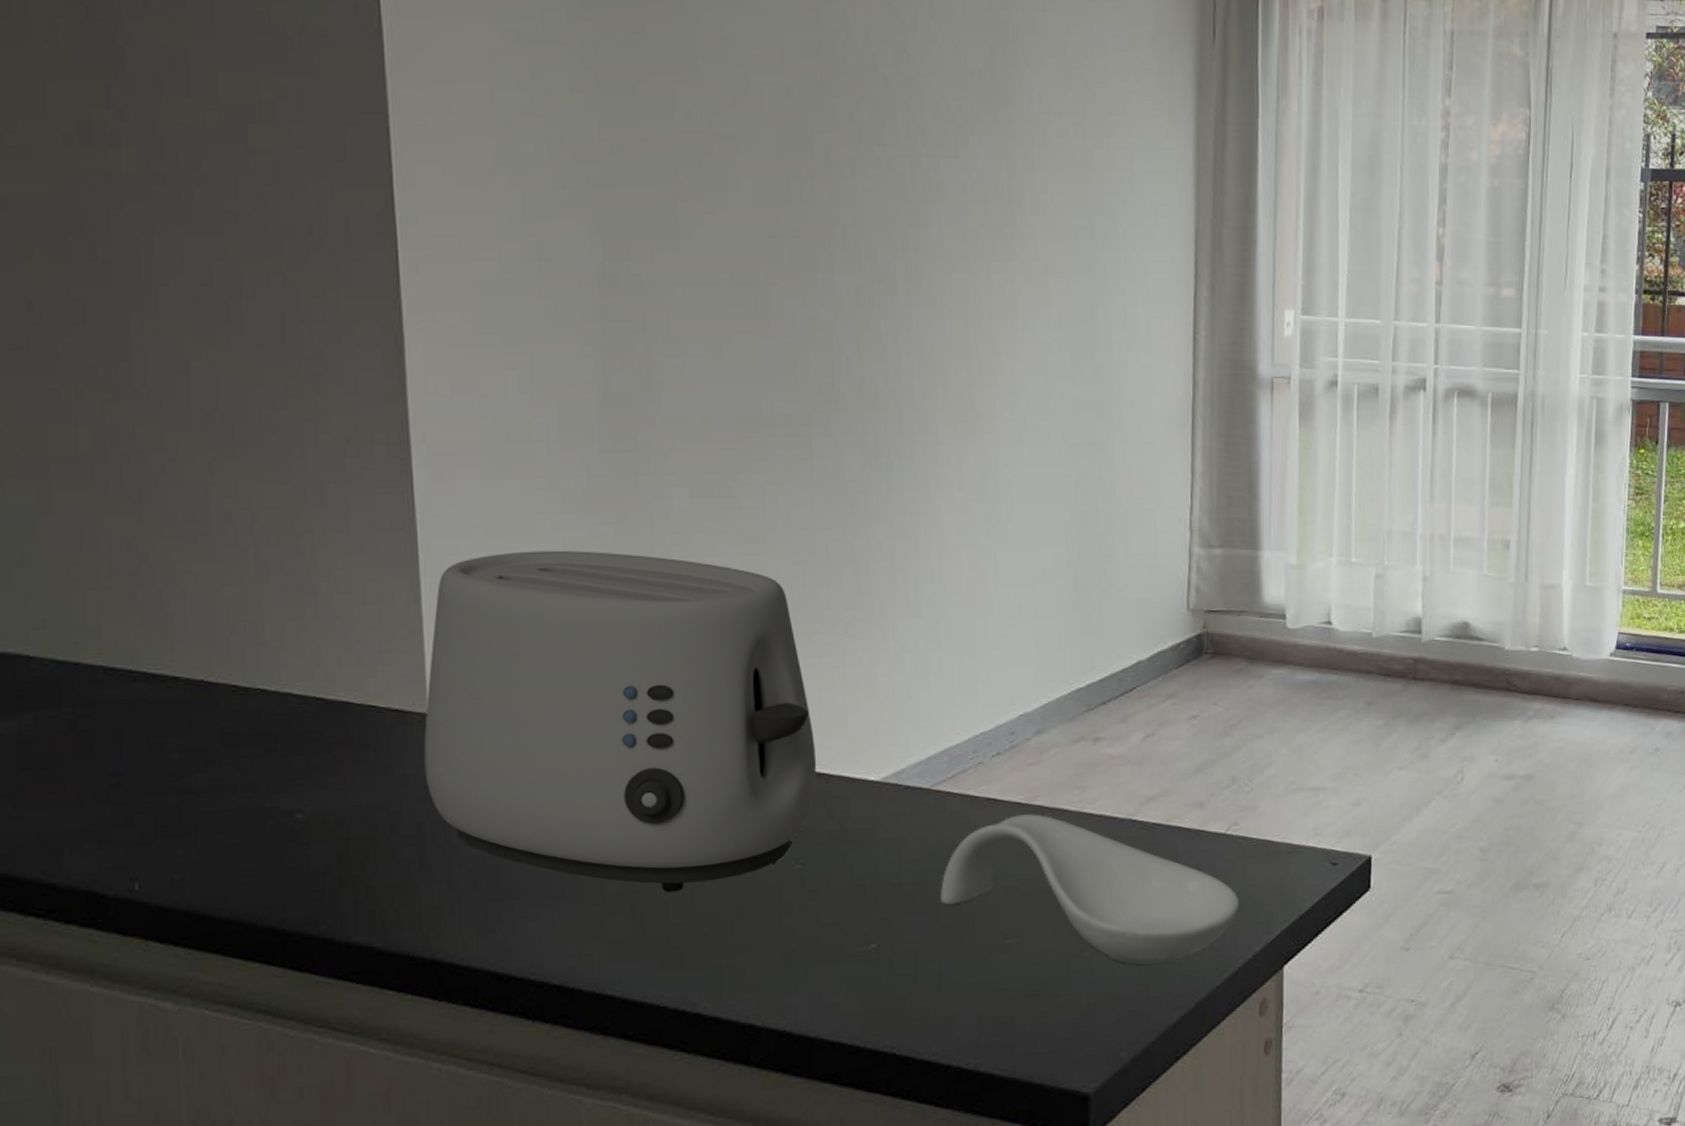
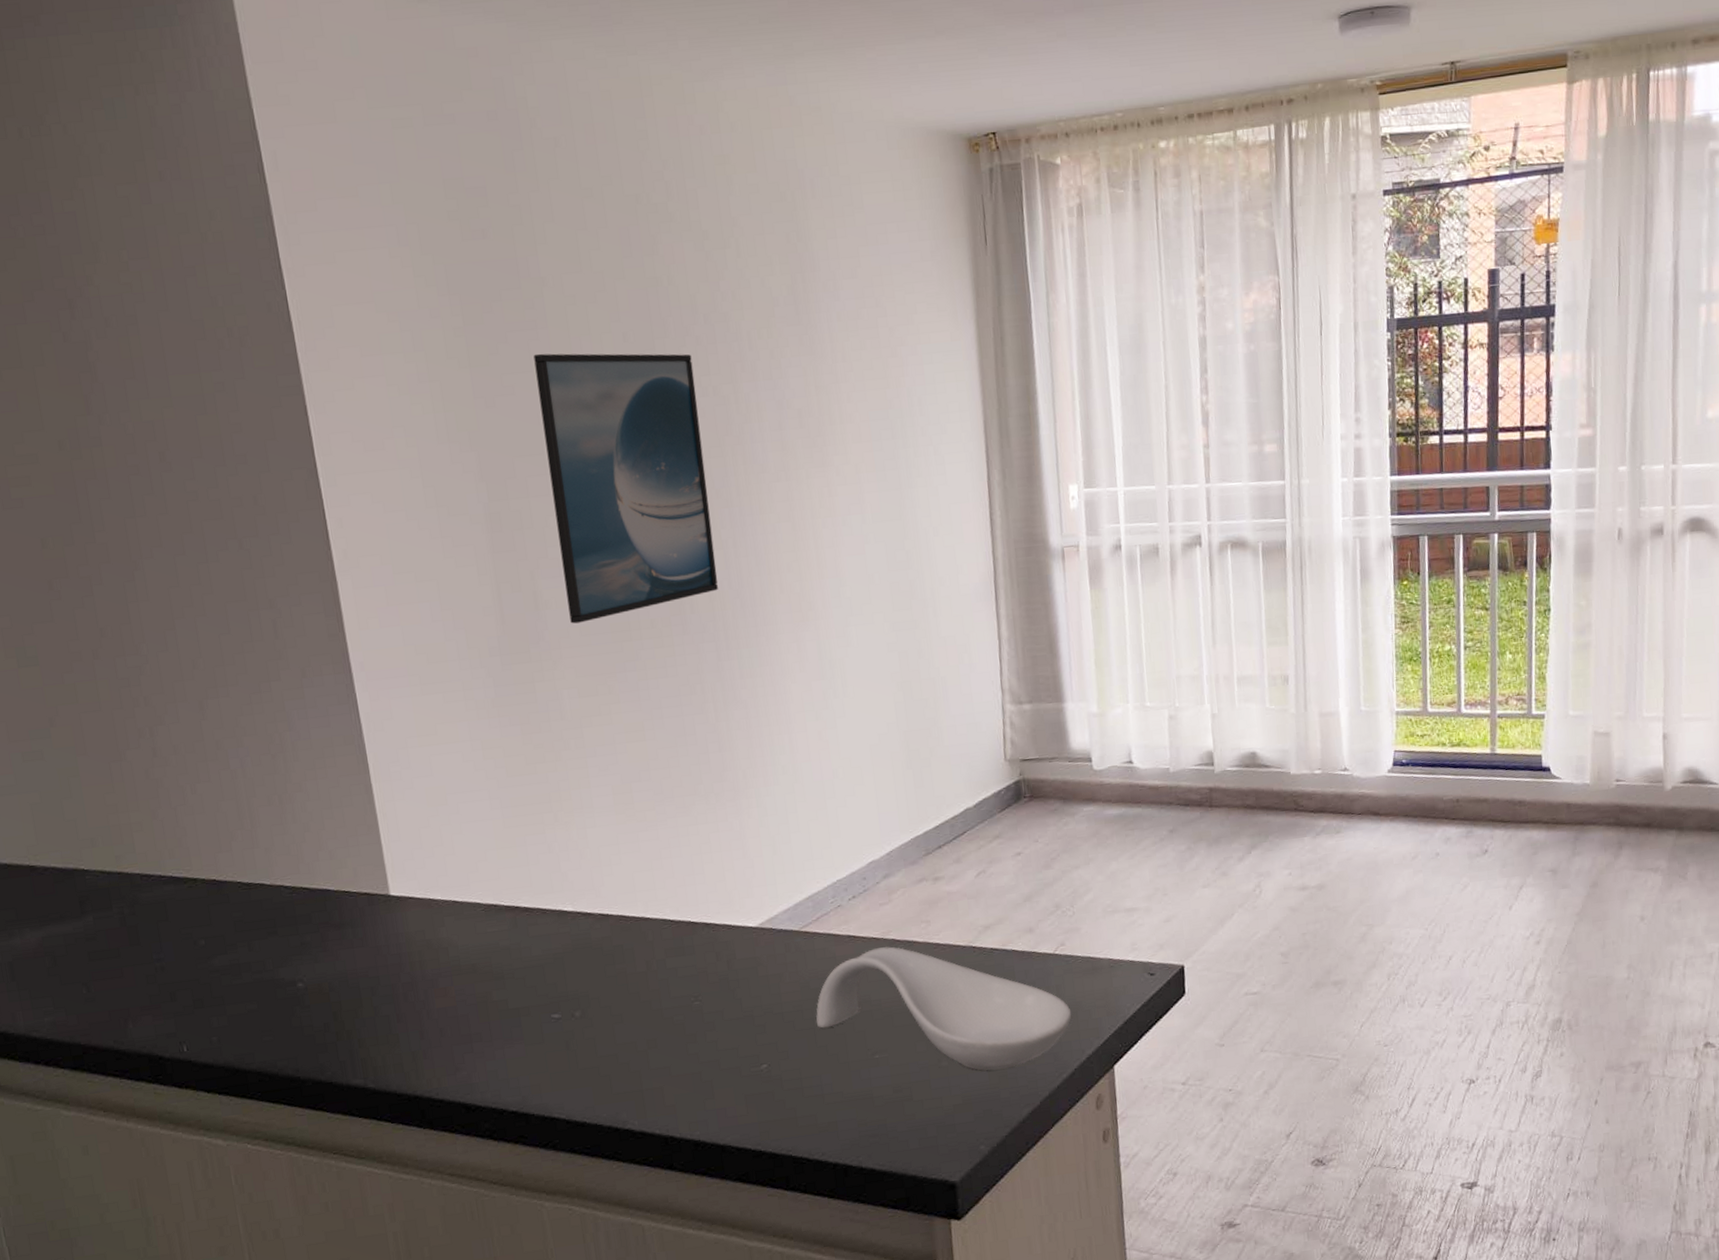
toaster: present [424,550,817,893] -> none [386,749,705,1031]
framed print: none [677,98,872,411] -> present [533,353,718,624]

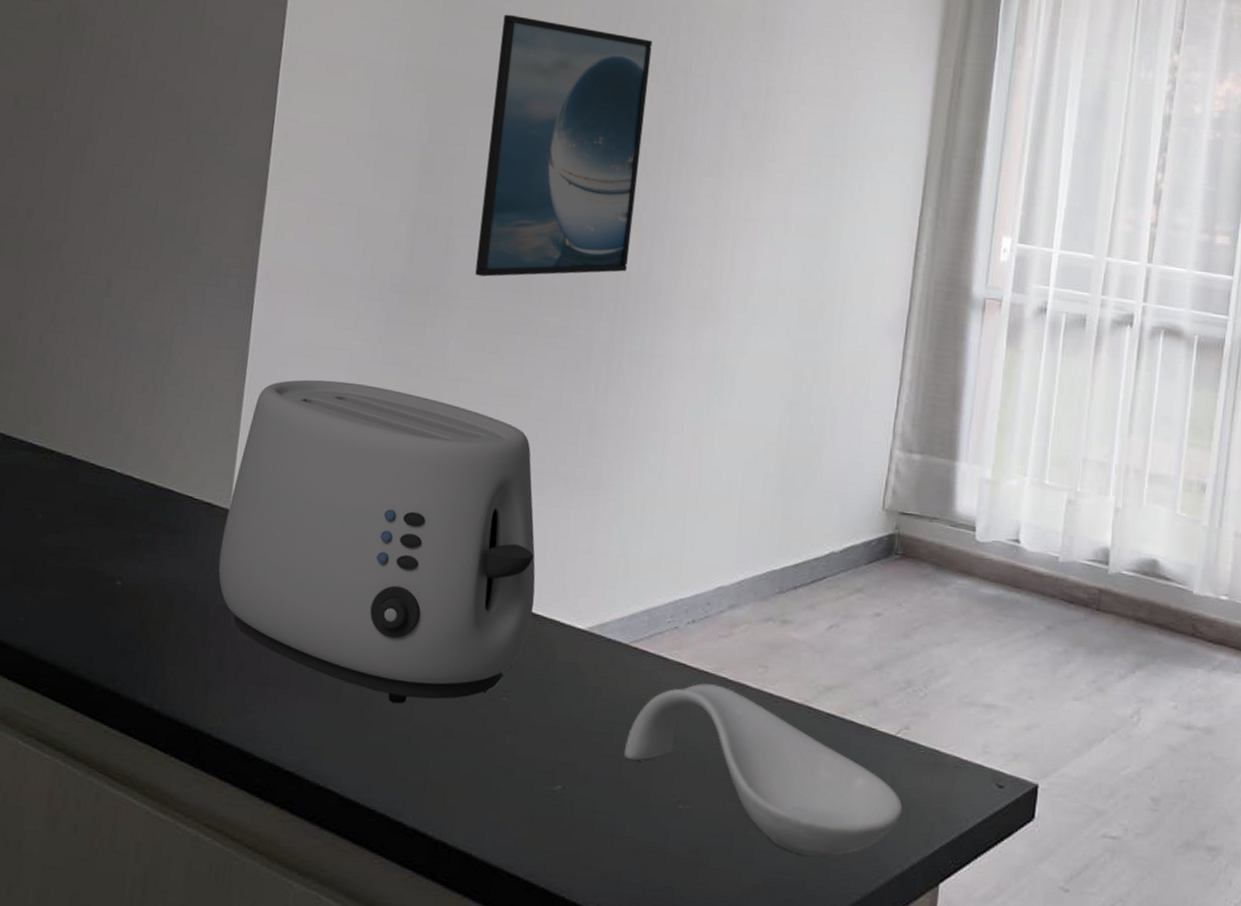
toaster: none [386,749,705,1031] -> present [218,379,536,704]

